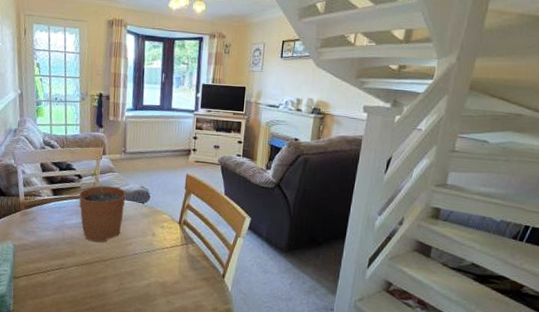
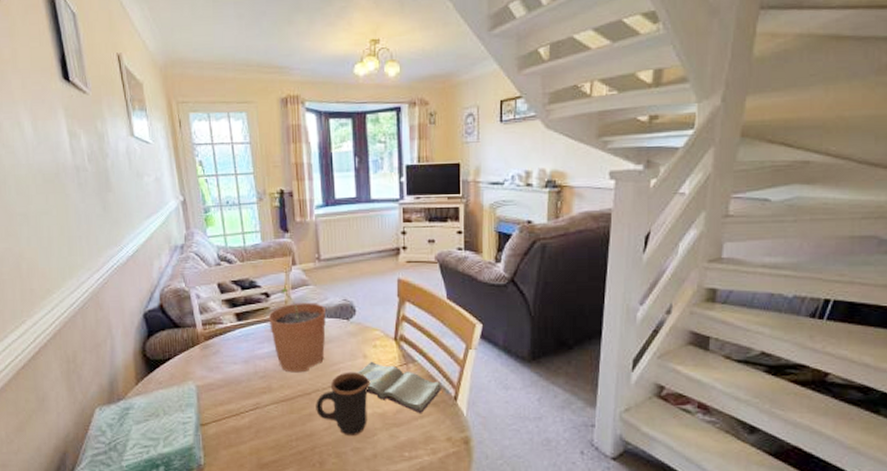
mug: none [109,246,156,299] -> present [316,372,371,437]
diary: none [145,239,213,287] -> present [357,361,441,414]

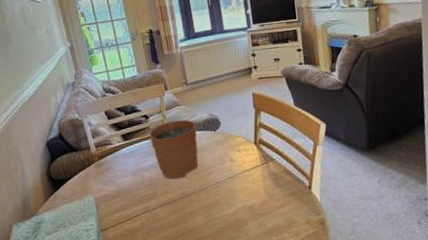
mug: present [316,372,371,437] -> none [195,173,239,228]
diary: present [357,361,441,414] -> none [226,163,298,204]

